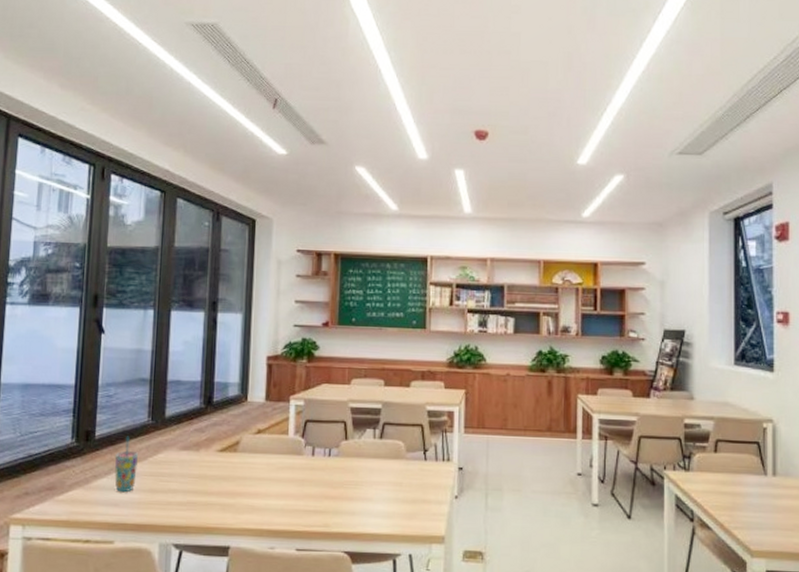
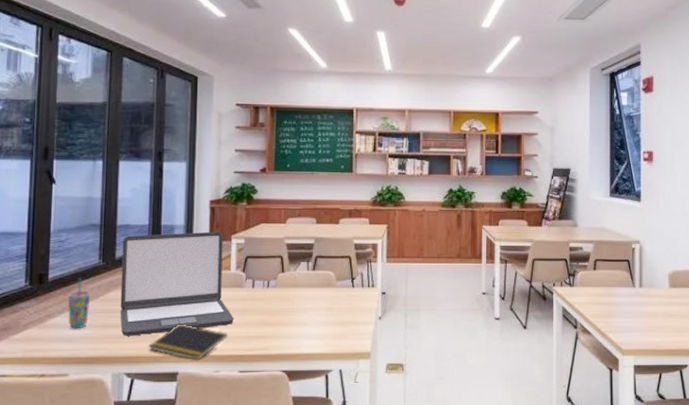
laptop: none [169,390,291,503] -> present [120,231,234,336]
notepad: none [199,492,284,535] -> present [149,324,227,361]

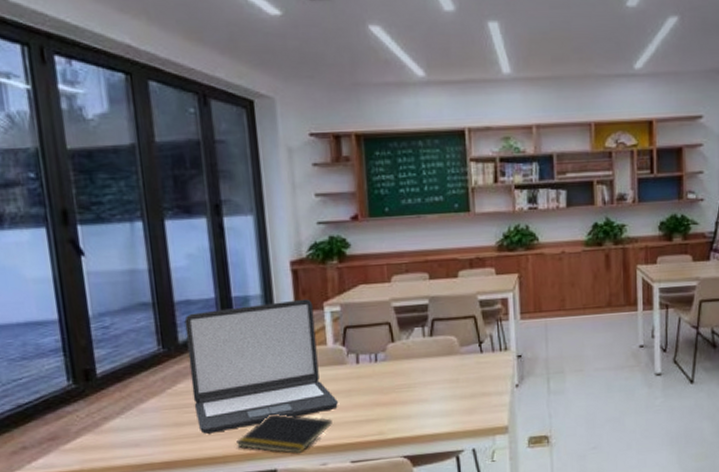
cup: present [67,277,91,329] -> none [125,369,156,431]

